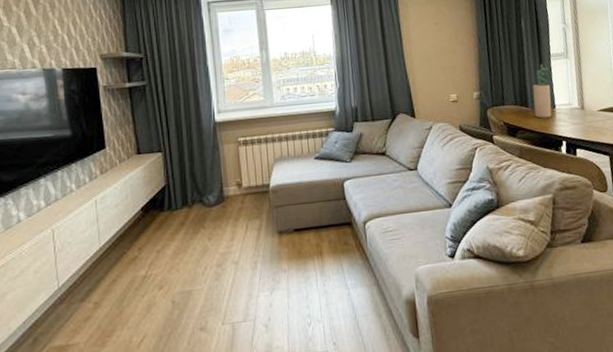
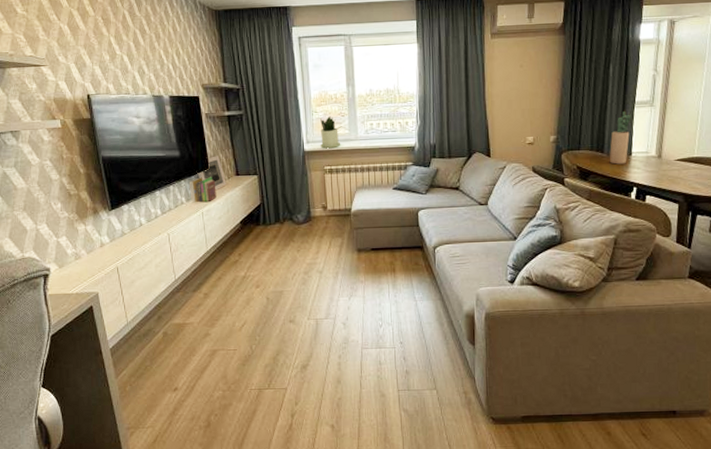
books: none [80,157,113,190] -> present [188,177,217,203]
picture frame: none [91,133,126,173] -> present [197,156,226,191]
planter: none [232,82,256,118] -> present [320,116,341,149]

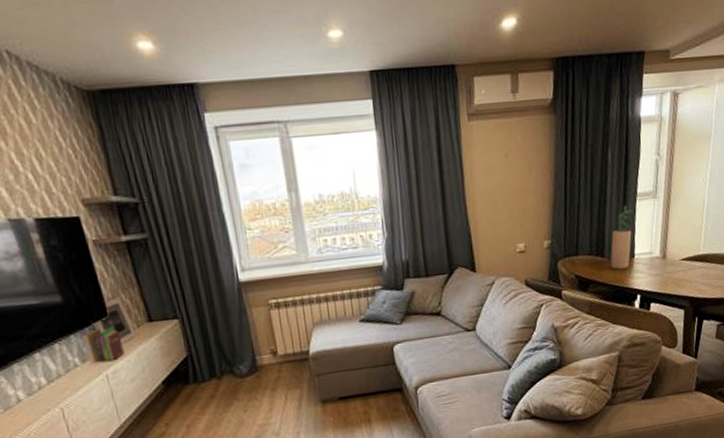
planter: present [320,116,341,149] -> none [257,233,288,277]

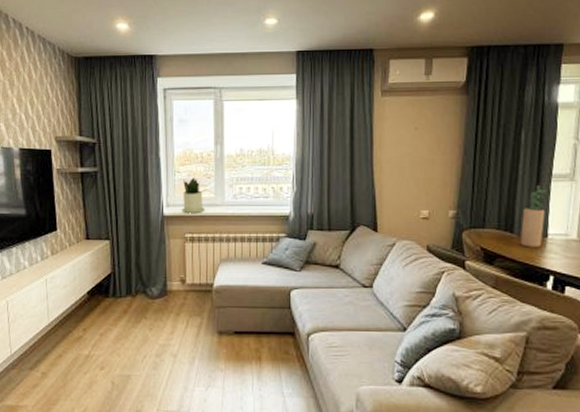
books: present [81,326,125,364] -> none [33,240,63,269]
picture frame: present [92,297,137,345] -> none [43,216,75,255]
planter: none [257,233,288,277] -> present [182,177,205,214]

